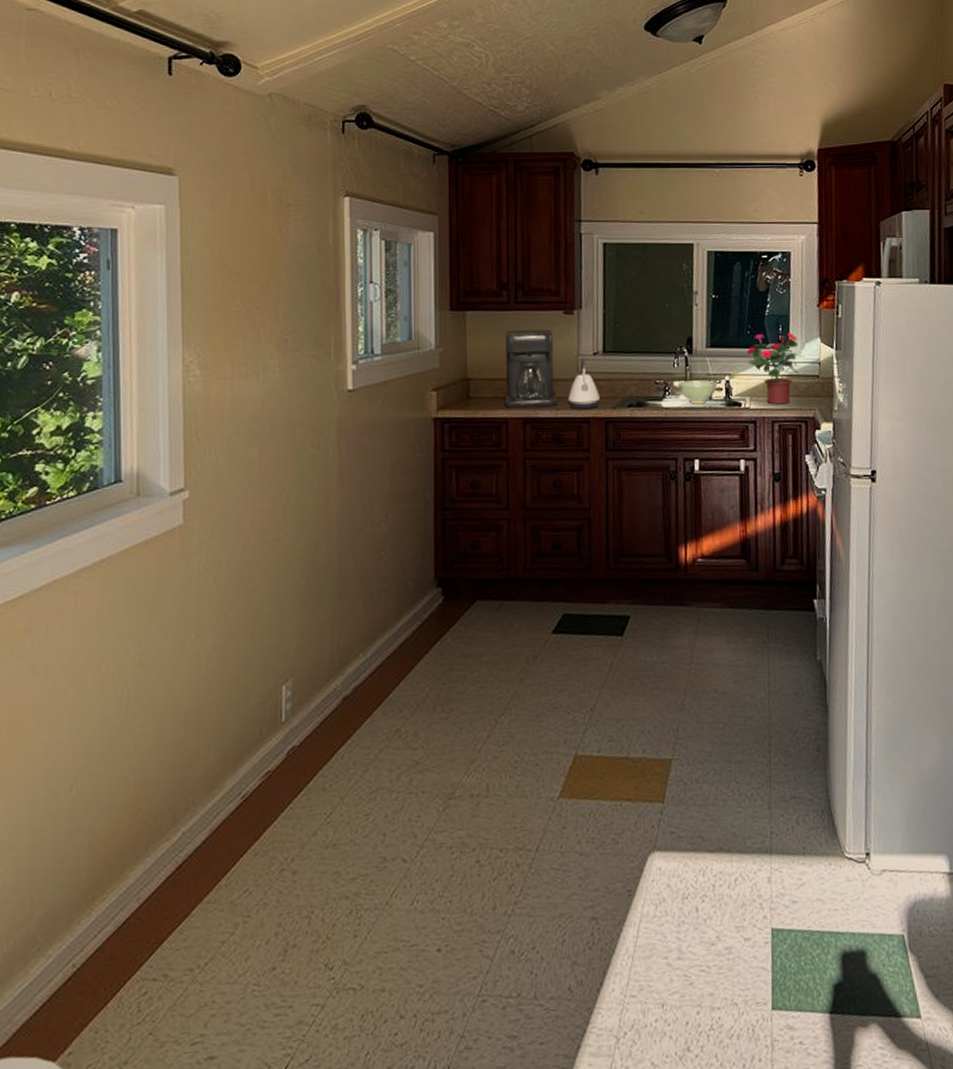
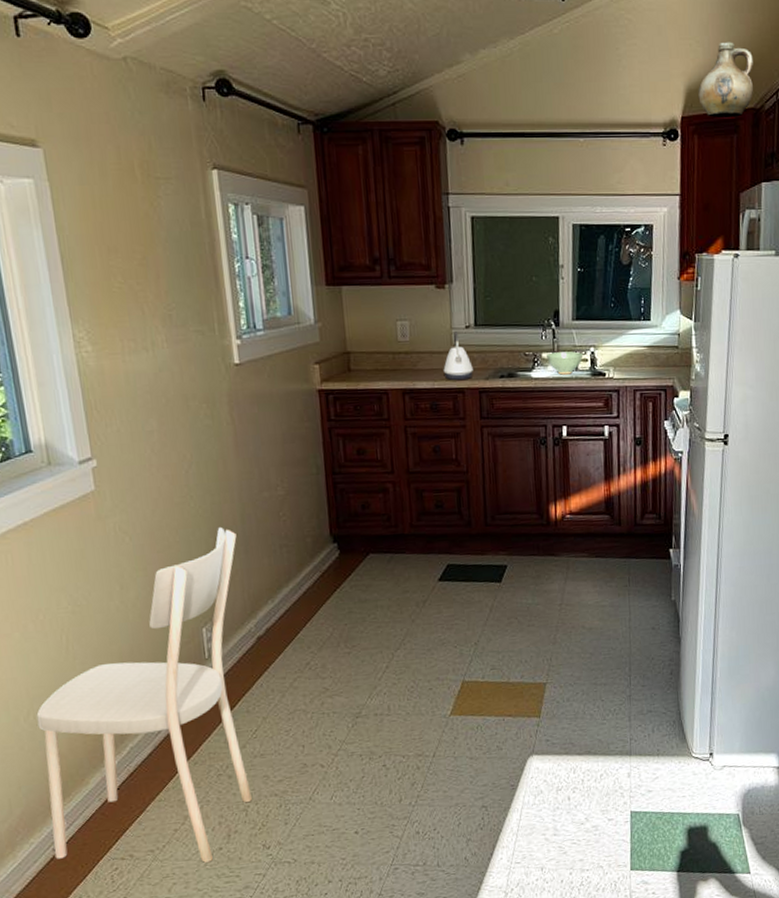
dining chair: none [74,567,331,987] -> present [36,526,253,863]
coffee maker: present [505,328,558,409] -> none [381,303,434,381]
potted flower: present [746,333,800,405] -> none [610,305,660,375]
ceramic jug: none [834,80,890,150] -> present [698,42,753,117]

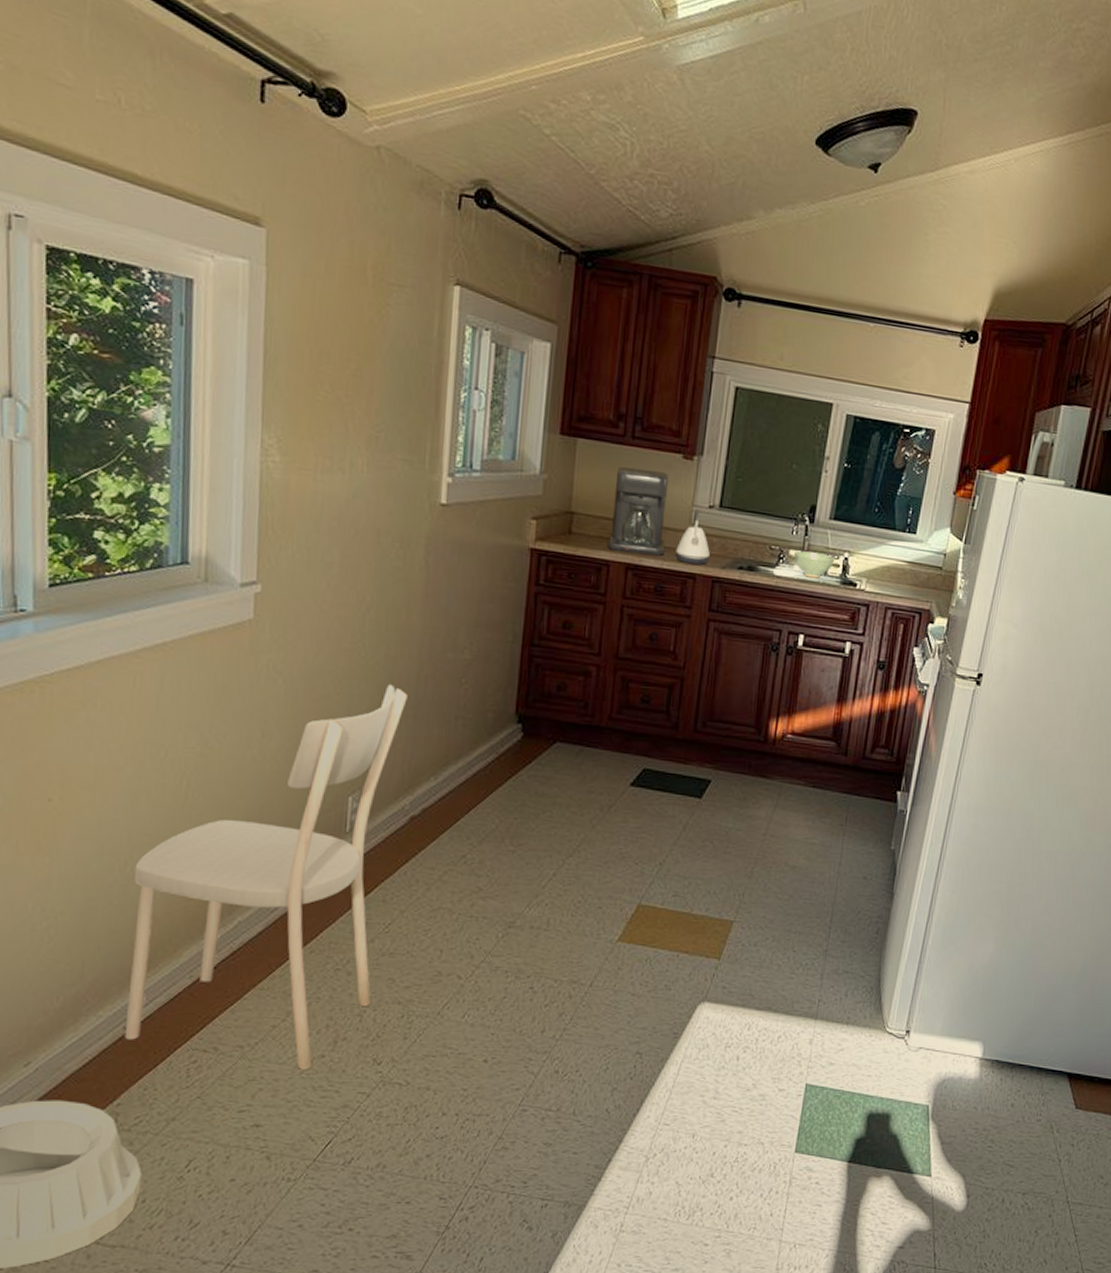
coffee maker: none [381,303,434,381] -> present [608,466,669,557]
ceramic jug: present [698,42,753,117] -> none [1006,247,1072,330]

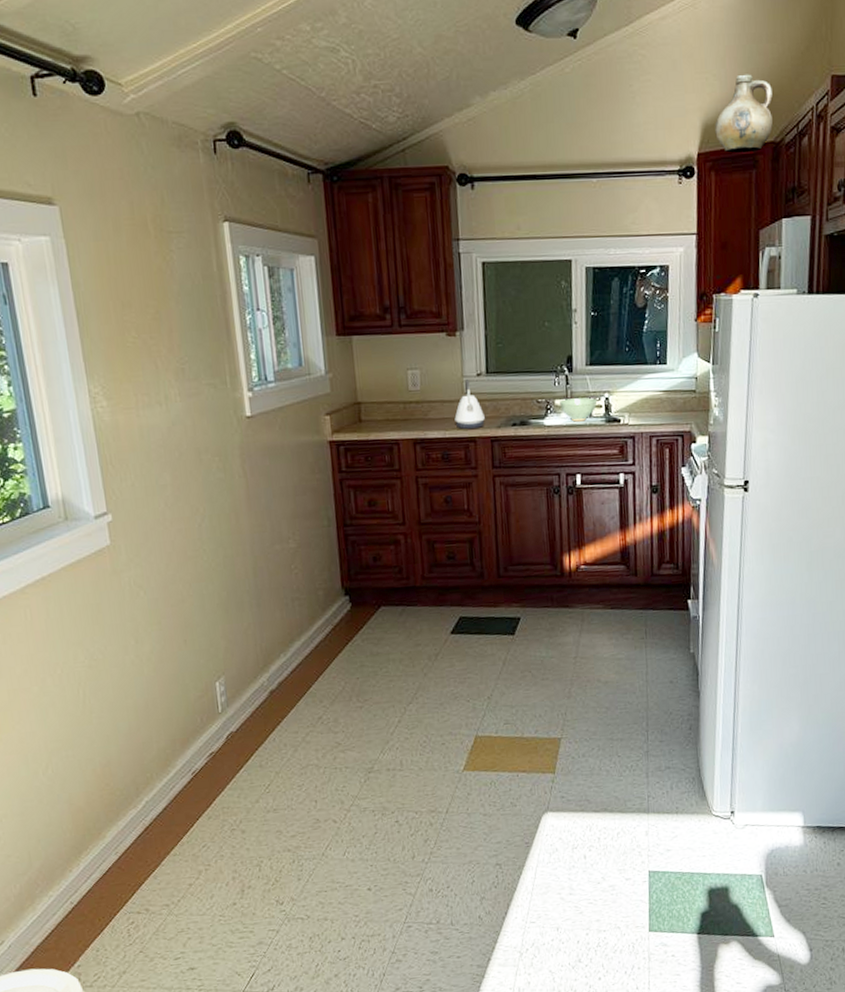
dining chair: present [124,683,408,1070] -> none [54,580,266,918]
coffee maker: present [608,466,669,557] -> none [391,351,445,431]
ceramic jug: none [1006,247,1072,330] -> present [715,74,773,153]

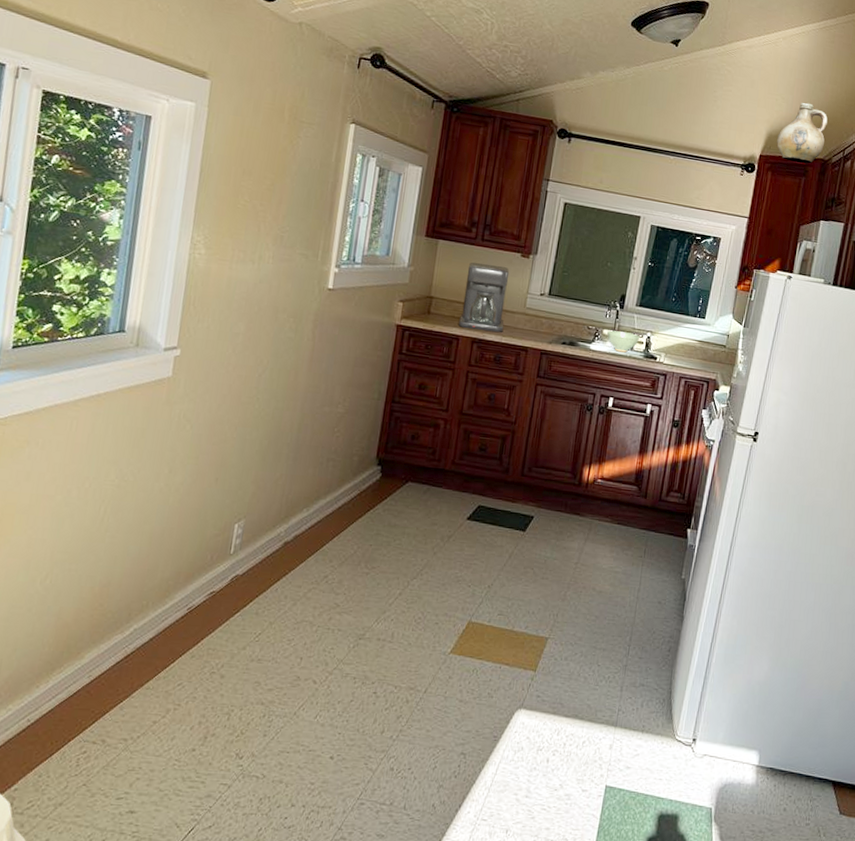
coffee maker: none [391,351,445,431] -> present [459,262,510,333]
kettle: present [454,379,486,430] -> none [512,296,541,341]

